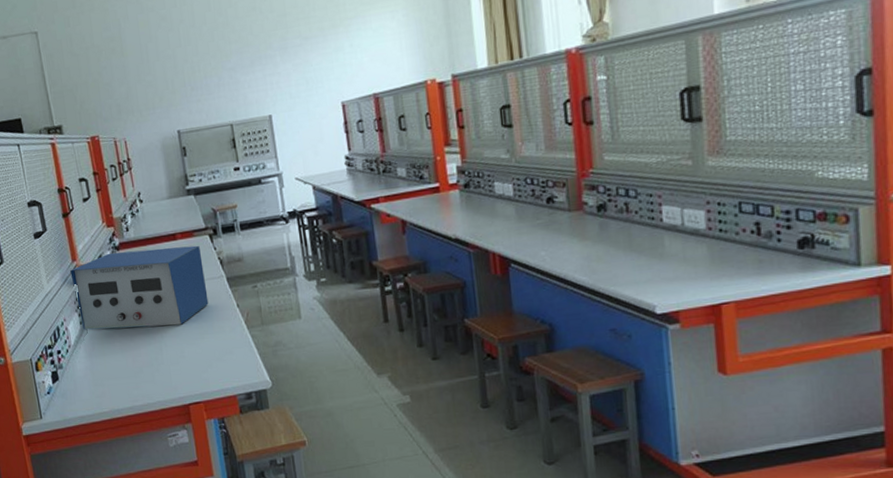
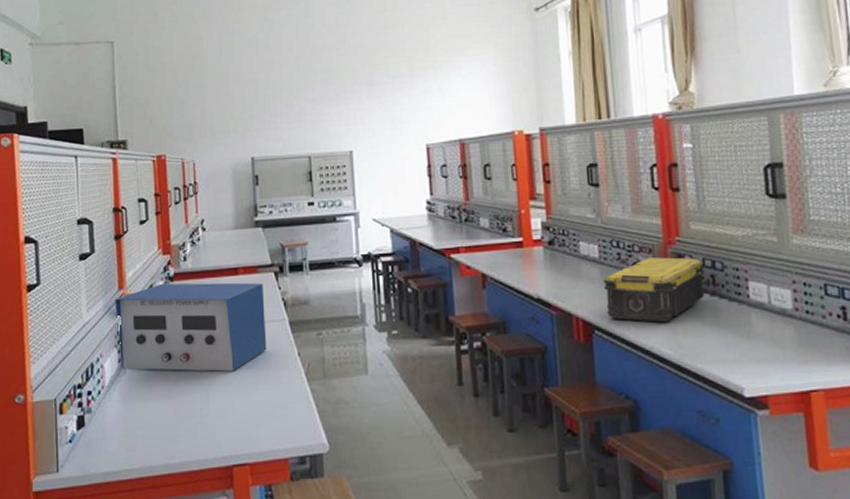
toolbox: none [518,187,619,253] -> present [603,257,705,323]

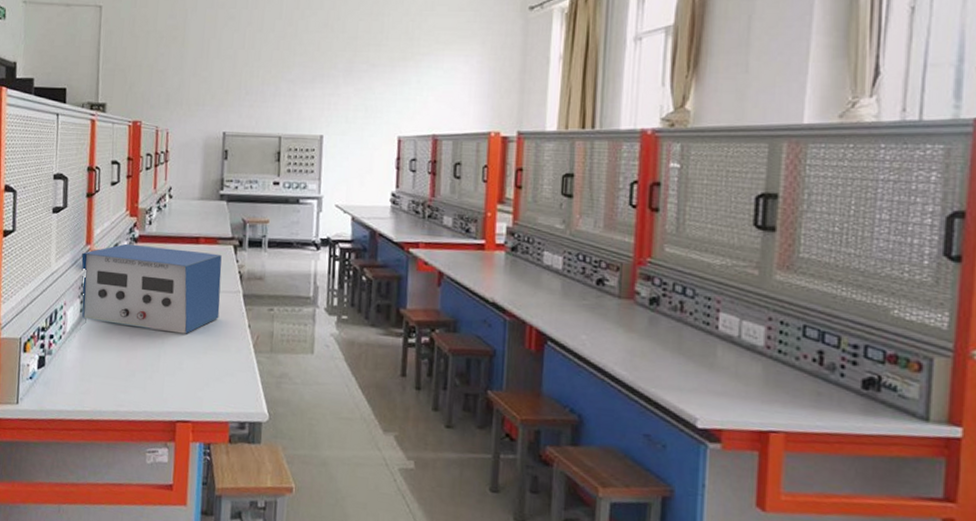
toolbox: present [603,257,705,323] -> none [563,275,674,343]

